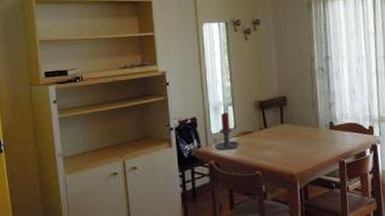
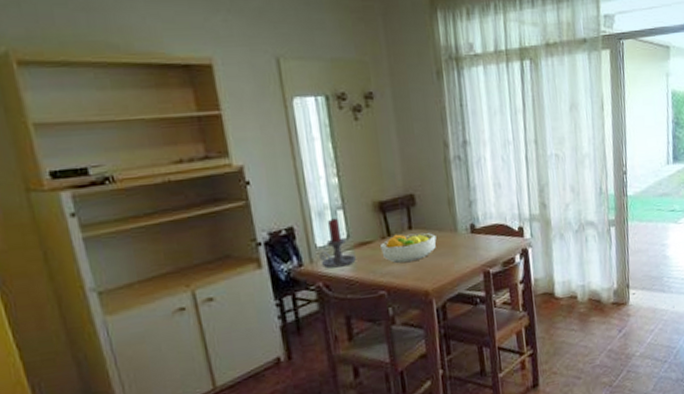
fruit bowl: none [259,127,302,150] -> present [380,233,437,263]

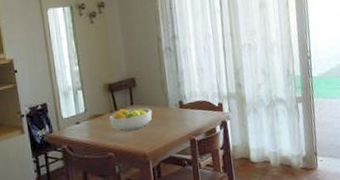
candle holder: present [319,218,356,268] -> none [65,96,91,135]

